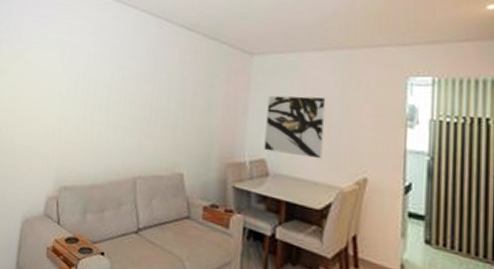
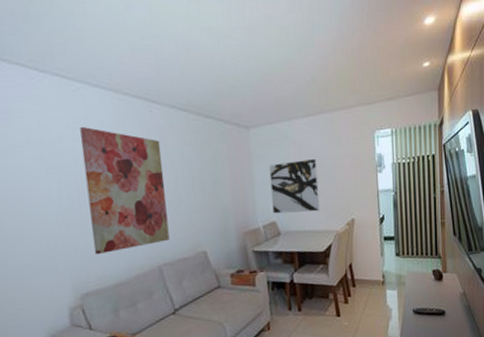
wall art: none [81,35,163,154] -> present [80,127,170,254]

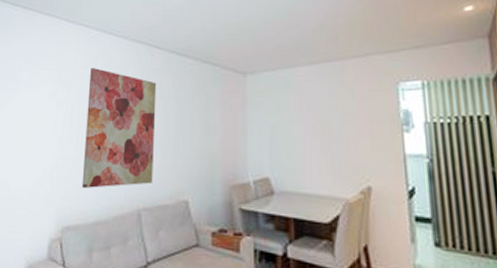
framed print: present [269,158,320,214] -> none [265,109,325,172]

